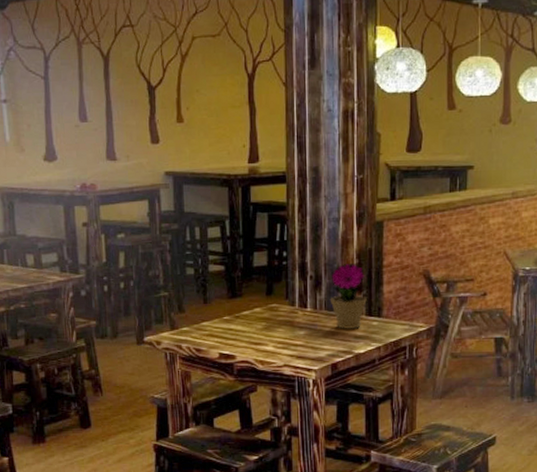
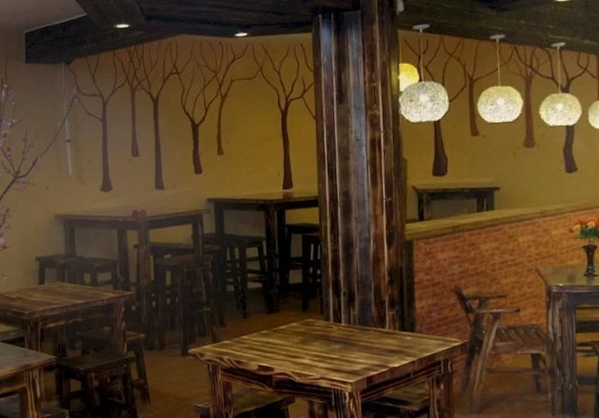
flower pot: present [330,262,367,329] -> none [363,280,400,343]

